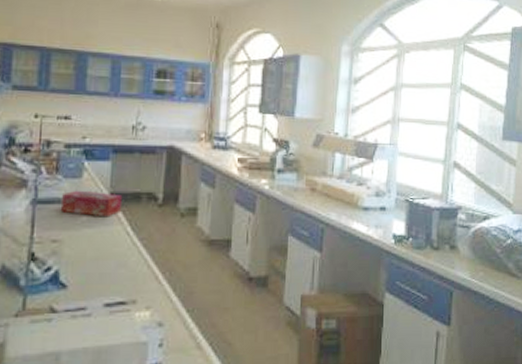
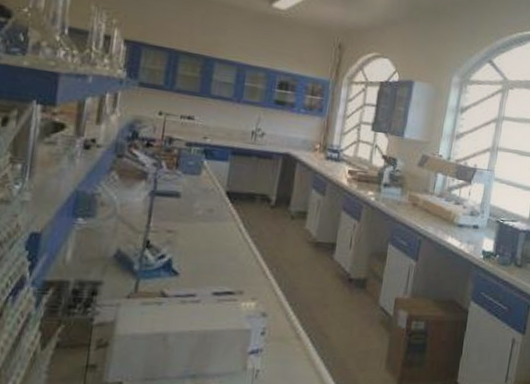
tissue box: present [60,190,123,218] -> none [177,186,238,214]

